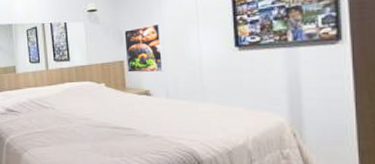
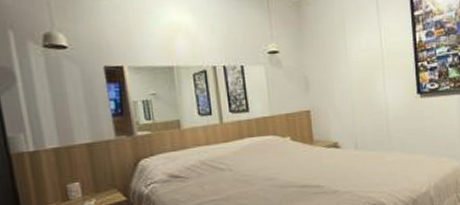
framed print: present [124,23,164,73] -> none [310,69,352,124]

